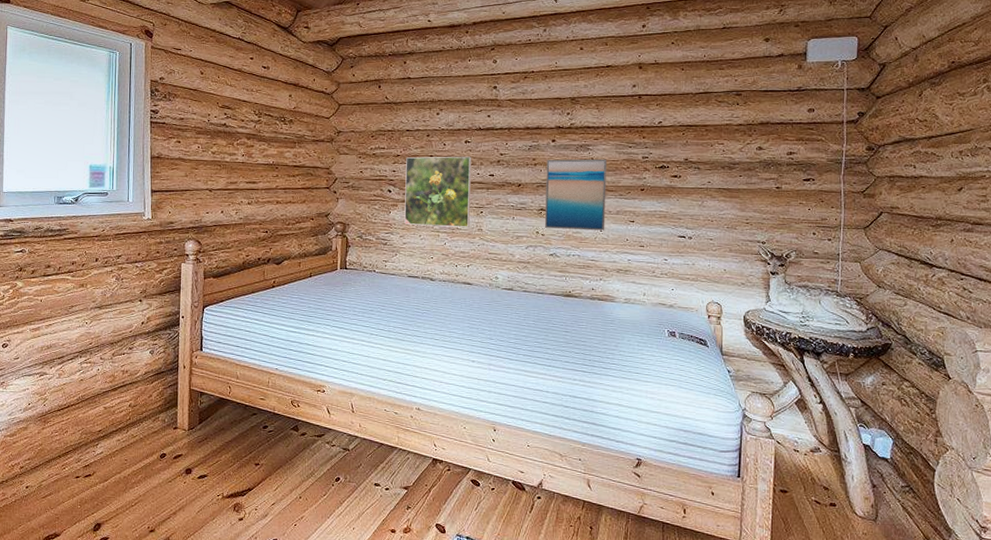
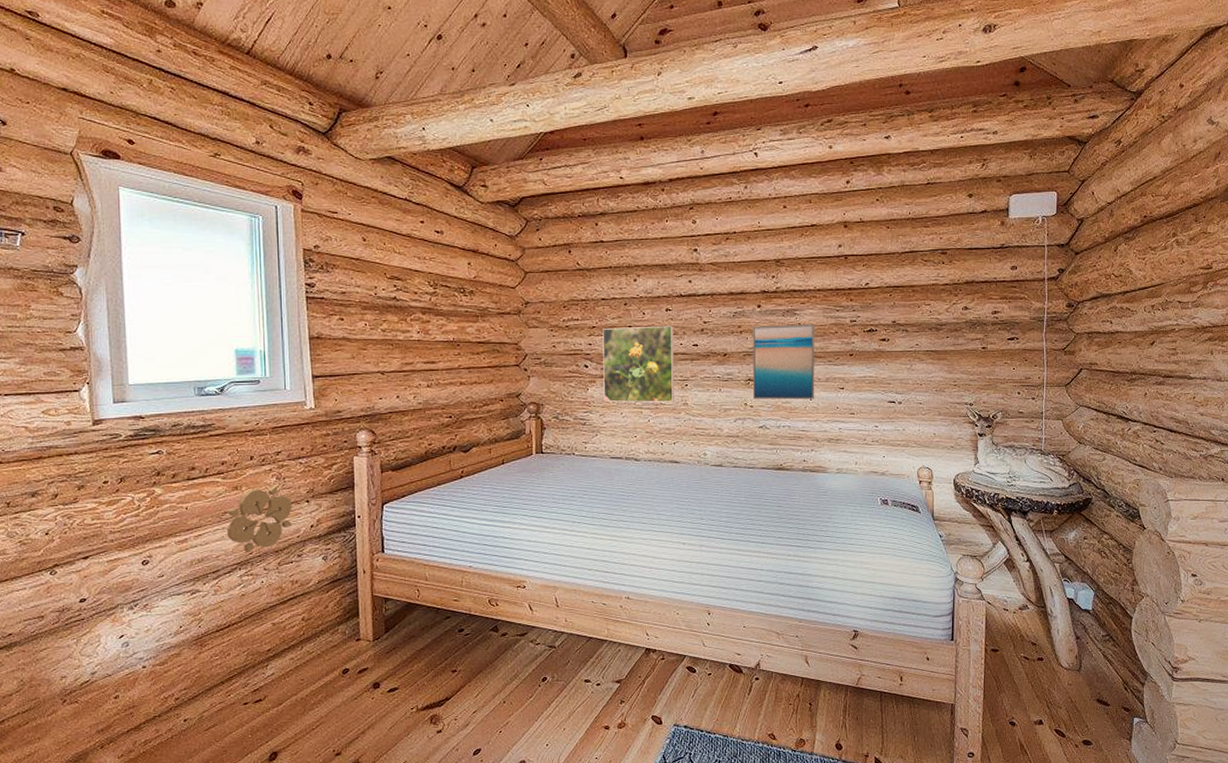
wall ornament: none [72,285,127,343] -> present [226,486,293,553]

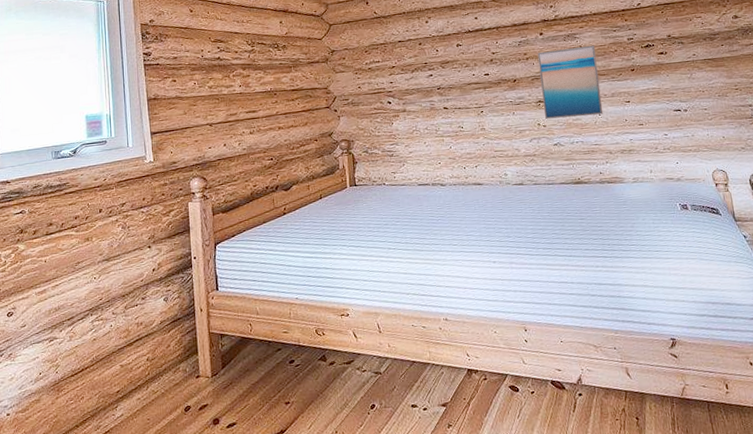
wall ornament: present [226,486,293,553] -> none [79,235,137,300]
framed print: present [602,325,674,403] -> none [401,59,472,134]

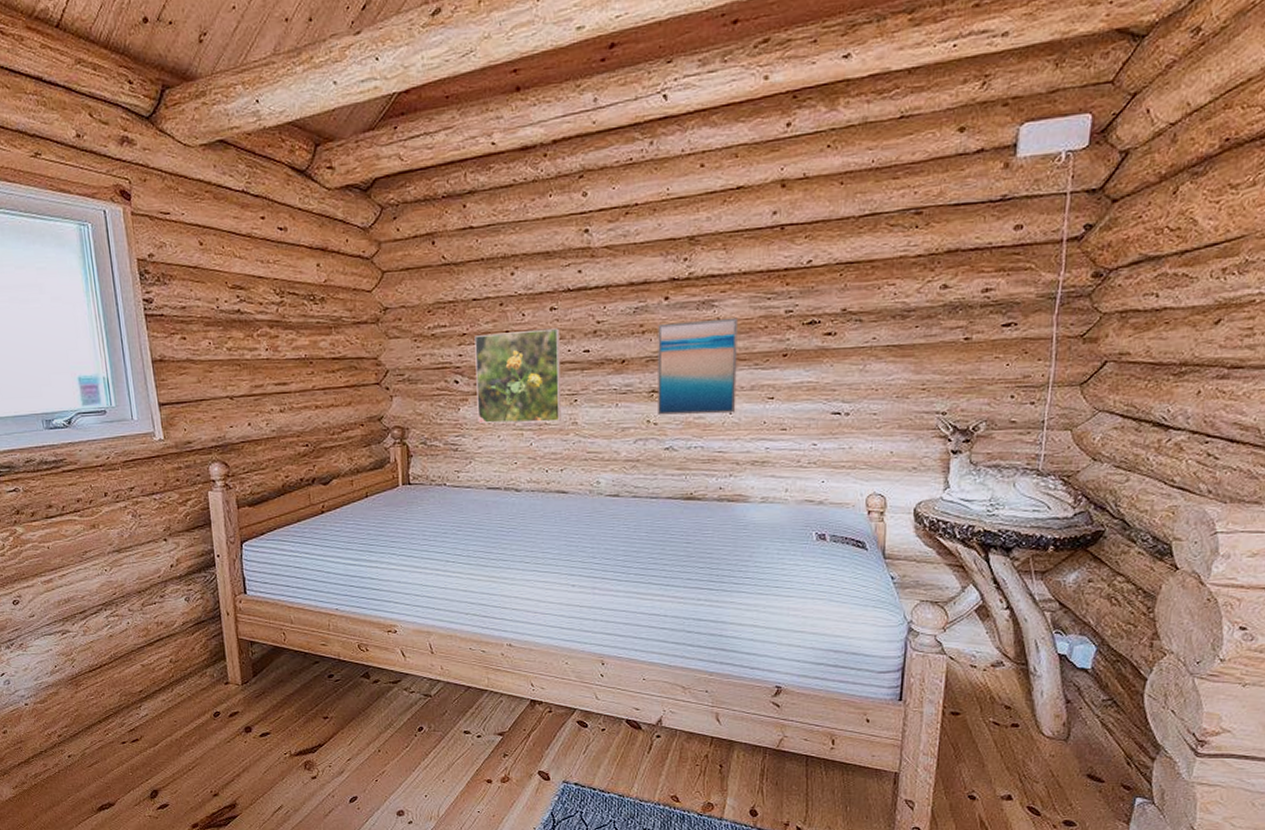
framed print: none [401,59,472,134] -> present [474,328,561,424]

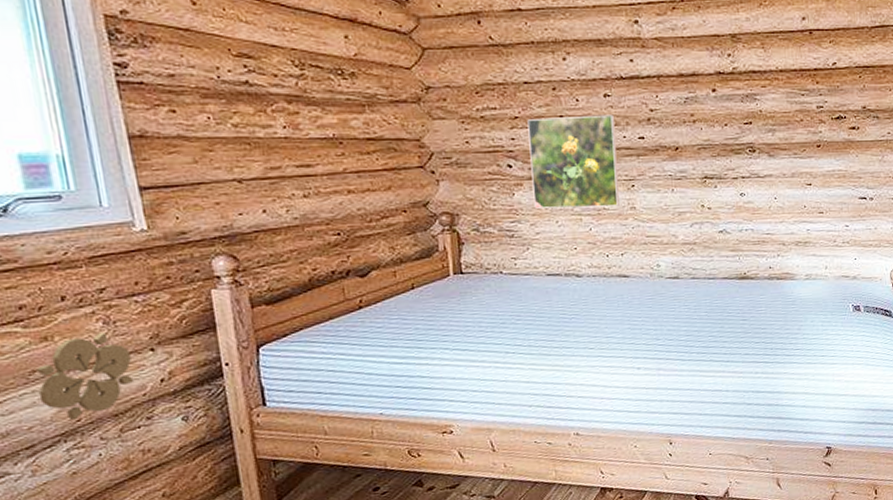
wall ornament: none [87,524,153,594] -> present [36,332,135,421]
wall art: present [658,317,737,415] -> none [707,111,780,200]

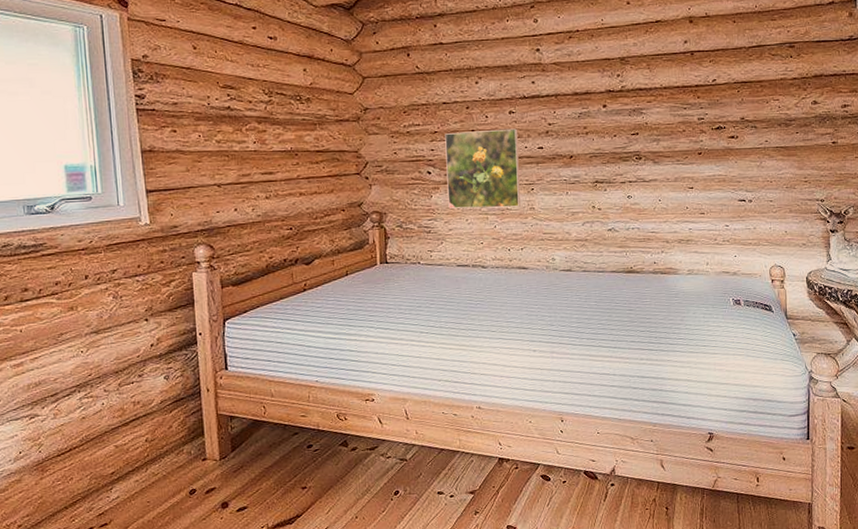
wall ornament: present [36,332,135,421] -> none [63,305,132,375]

